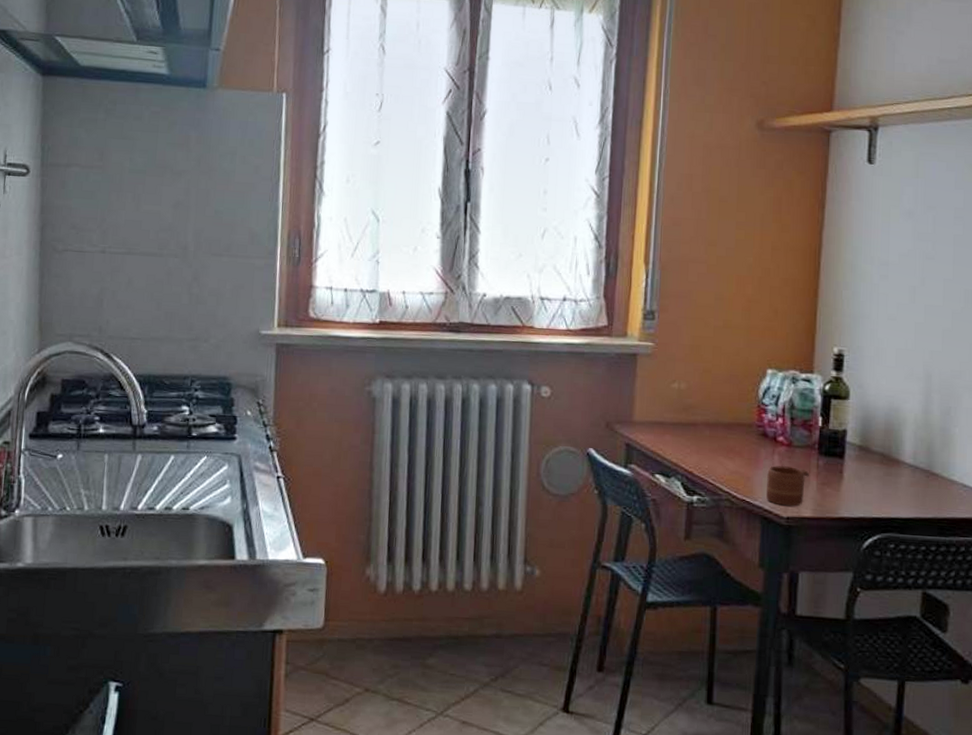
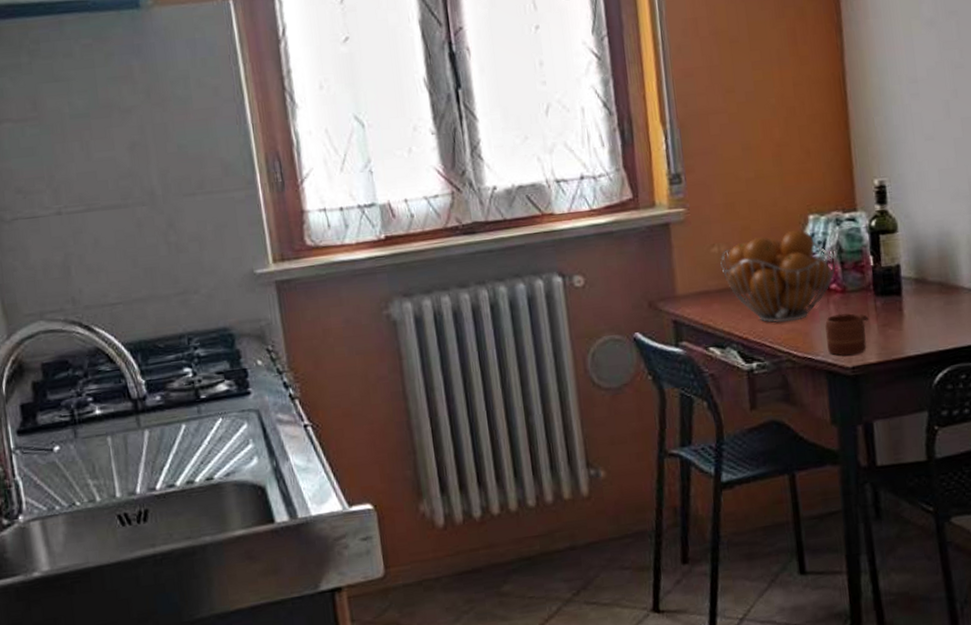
fruit basket: none [678,380,790,464] -> present [720,229,839,323]

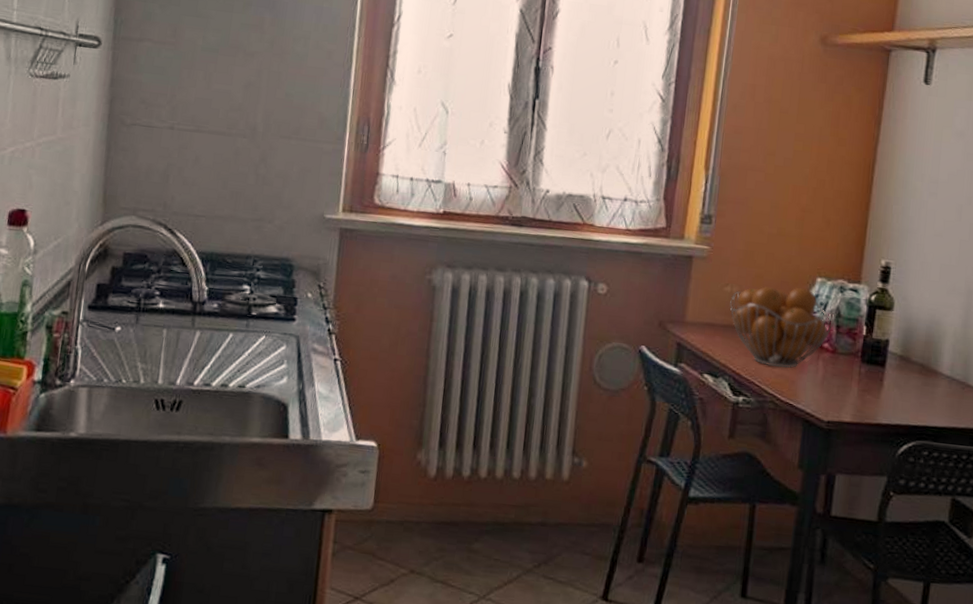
mug: present [825,313,869,356] -> none [809,371,852,411]

